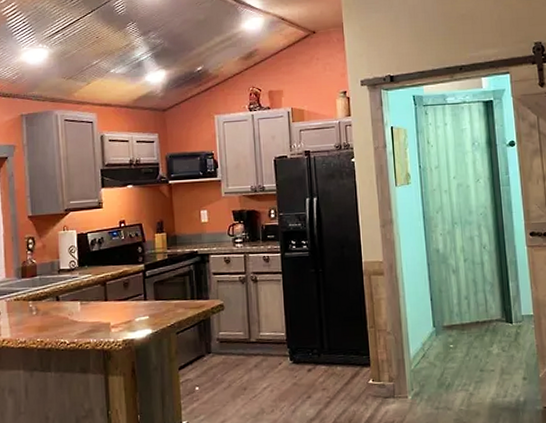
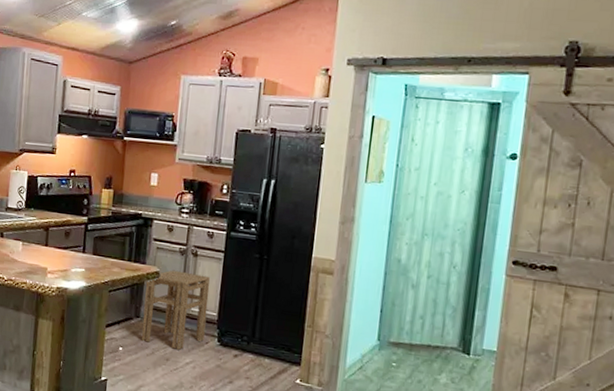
stool: none [211,298,277,377] -> present [141,270,210,350]

